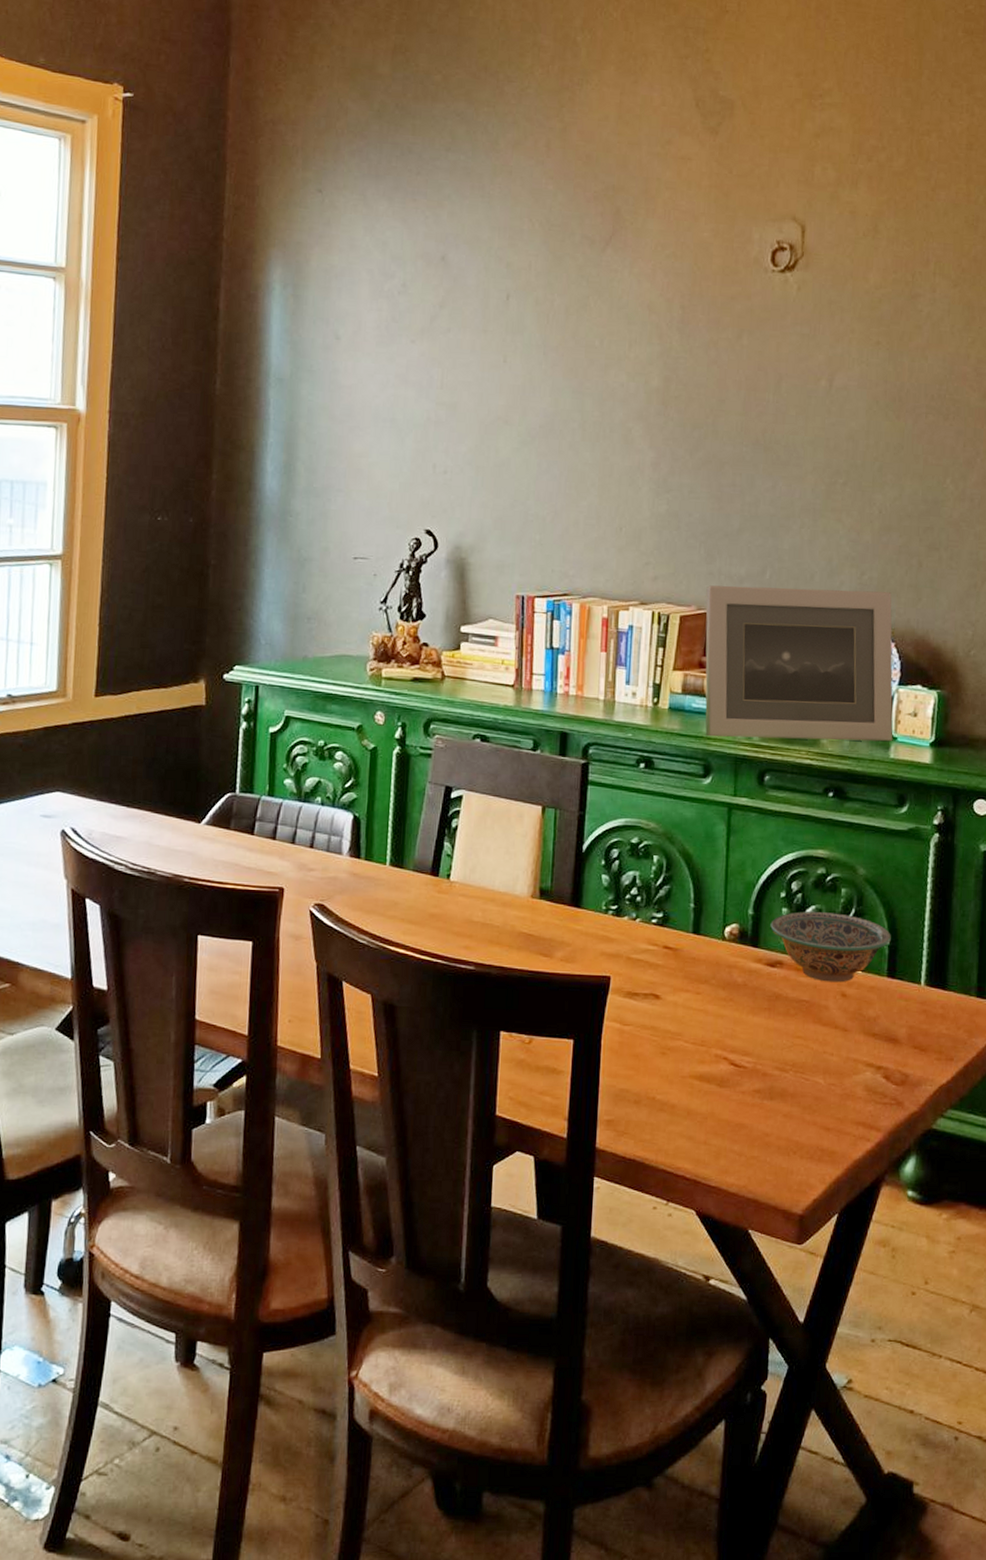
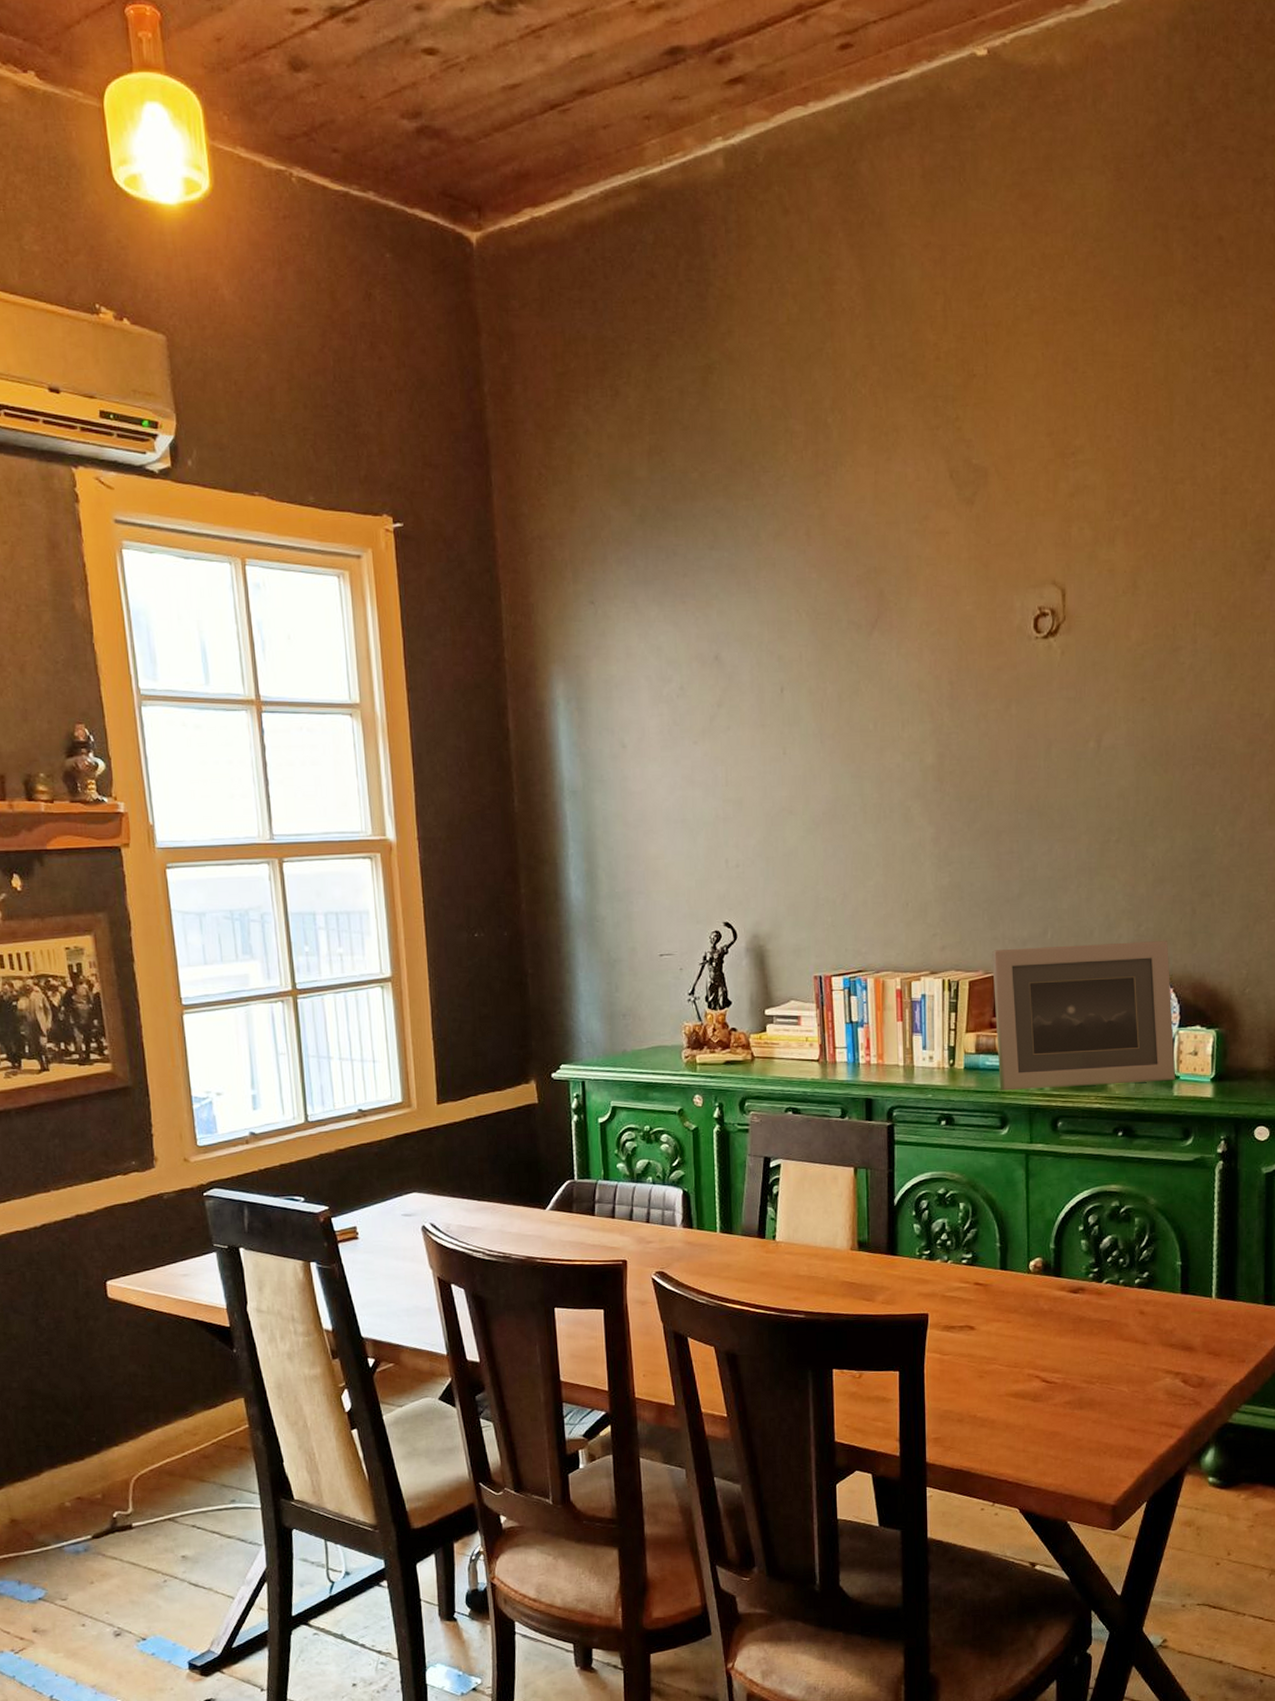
decorative bowl: present [770,911,892,983] -> none [1071,1240,1184,1303]

